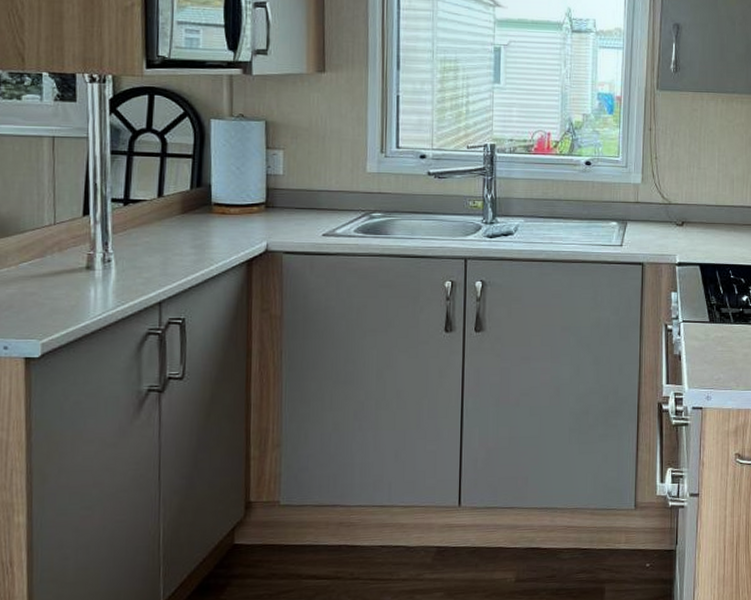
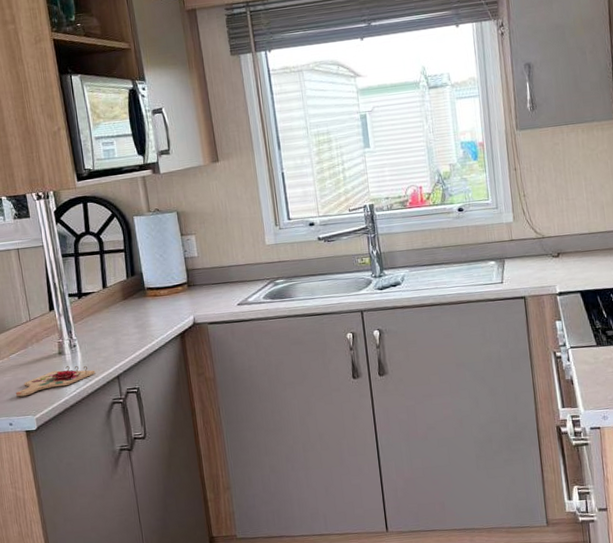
cutting board: none [18,284,131,315] -> present [15,365,95,397]

